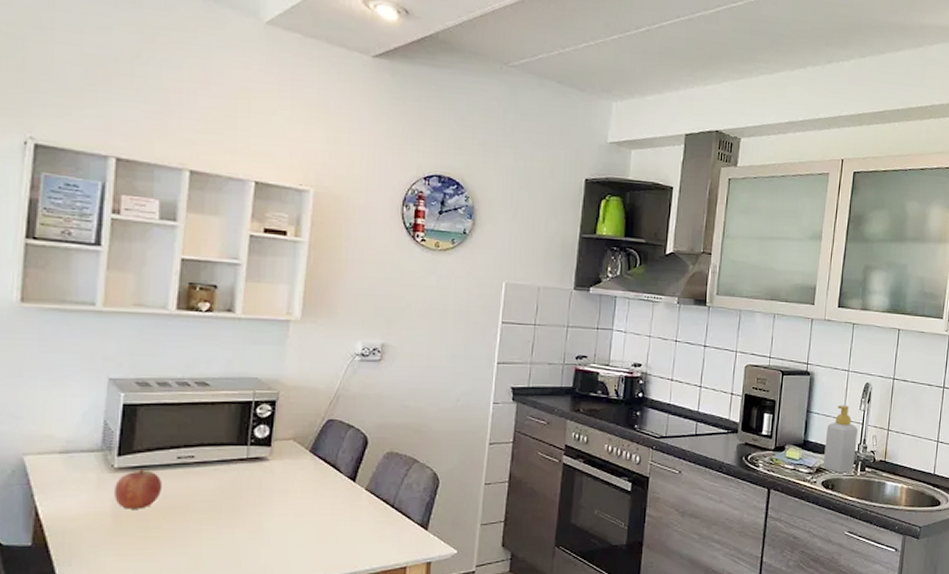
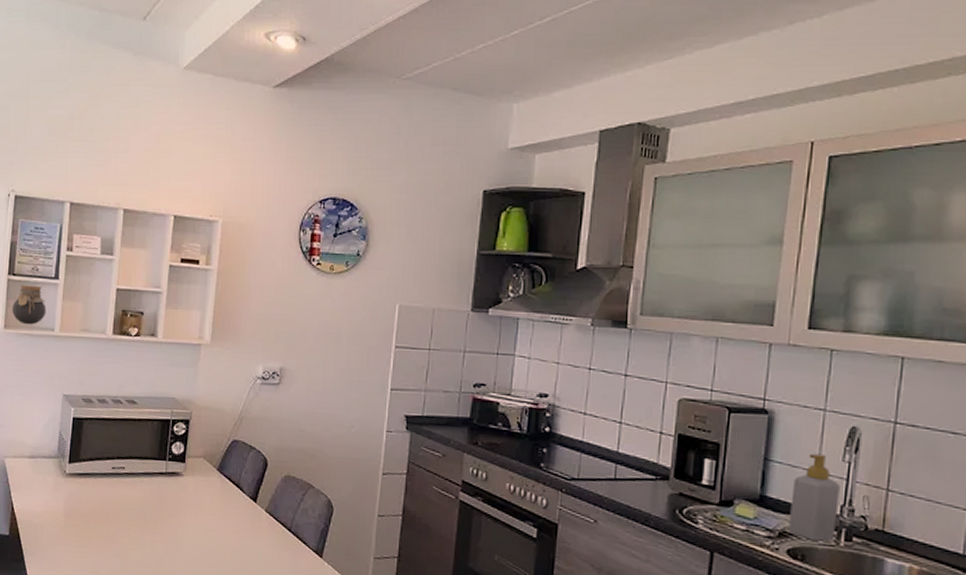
jar: none [33,250,84,298] -> present [12,285,46,325]
fruit: present [115,469,163,509] -> none [66,476,101,512]

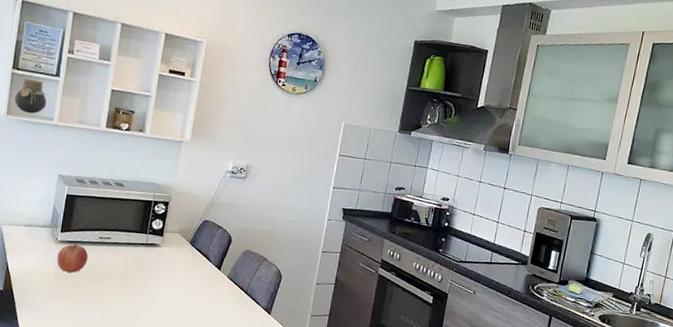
fruit: none [66,476,101,512] -> present [57,243,89,273]
soap bottle: present [787,453,840,542] -> none [601,250,637,311]

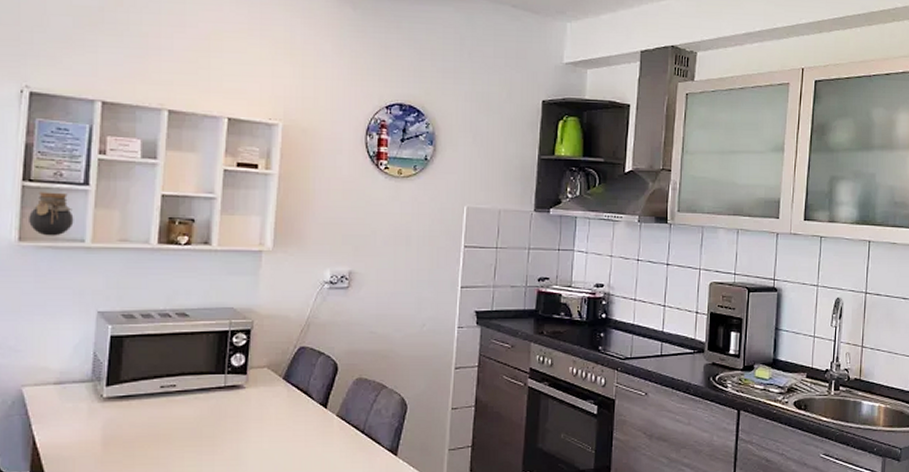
fruit: present [57,243,89,273] -> none [104,398,148,437]

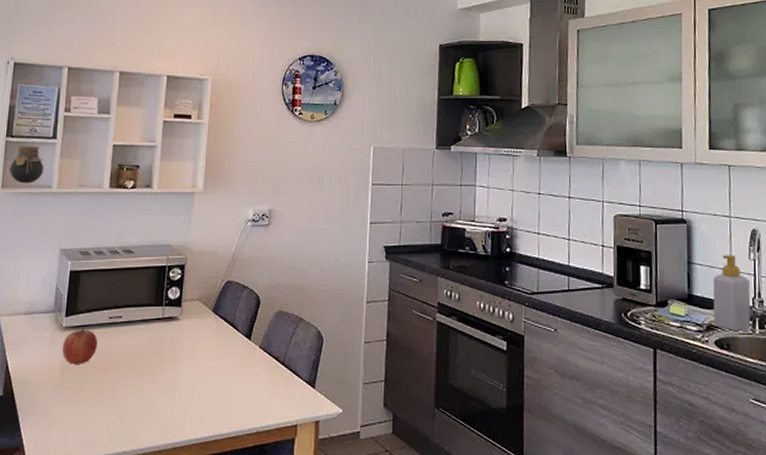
fruit: none [104,398,148,437] -> present [63,328,98,364]
soap bottle: none [794,321,830,392] -> present [713,254,751,331]

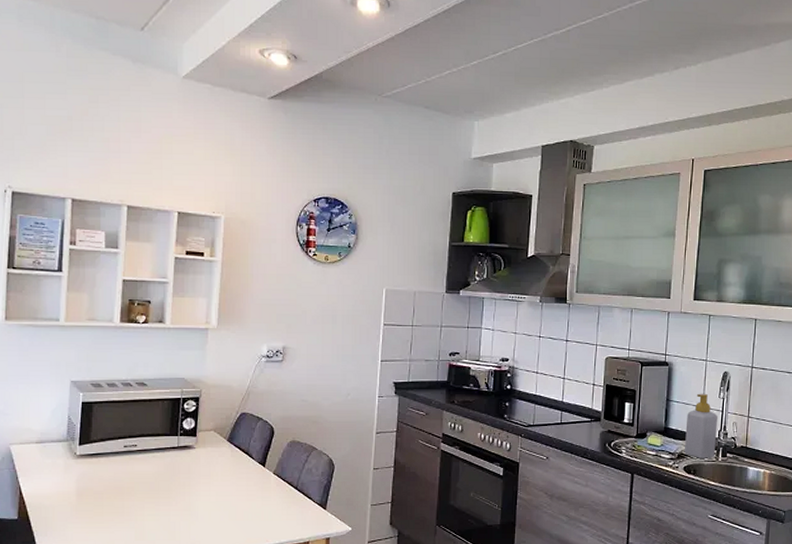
jar: present [10,145,44,184] -> none [13,278,50,316]
fruit: present [63,328,98,364] -> none [77,456,114,489]

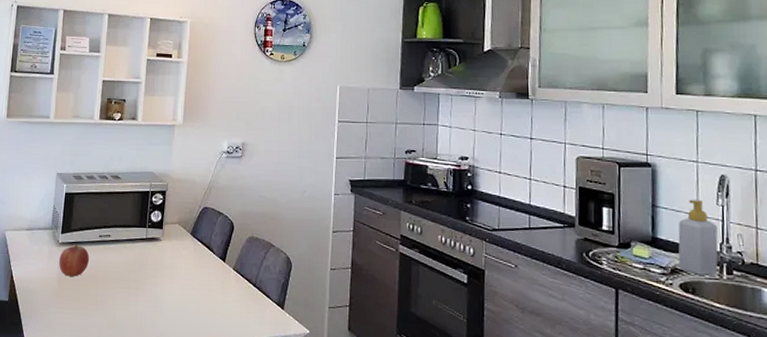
fruit: none [77,456,114,489] -> present [59,244,90,277]

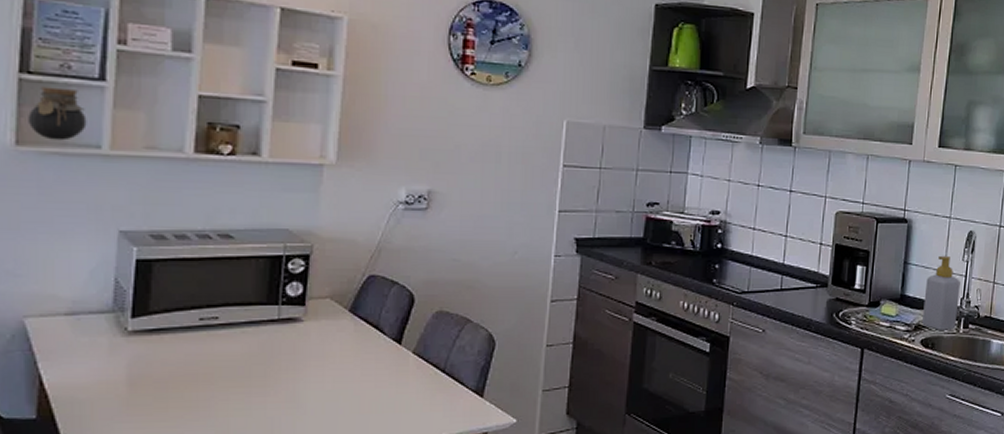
jar: none [14,80,43,114] -> present [28,86,87,141]
fruit: present [59,244,90,277] -> none [129,332,184,377]

